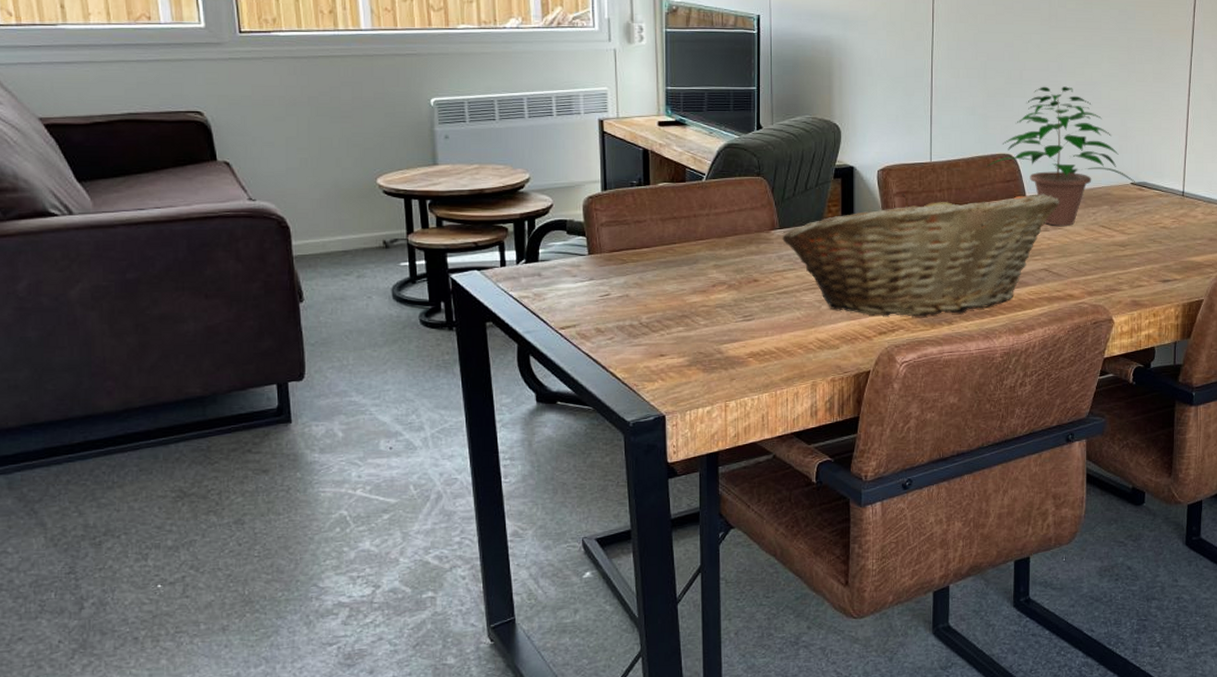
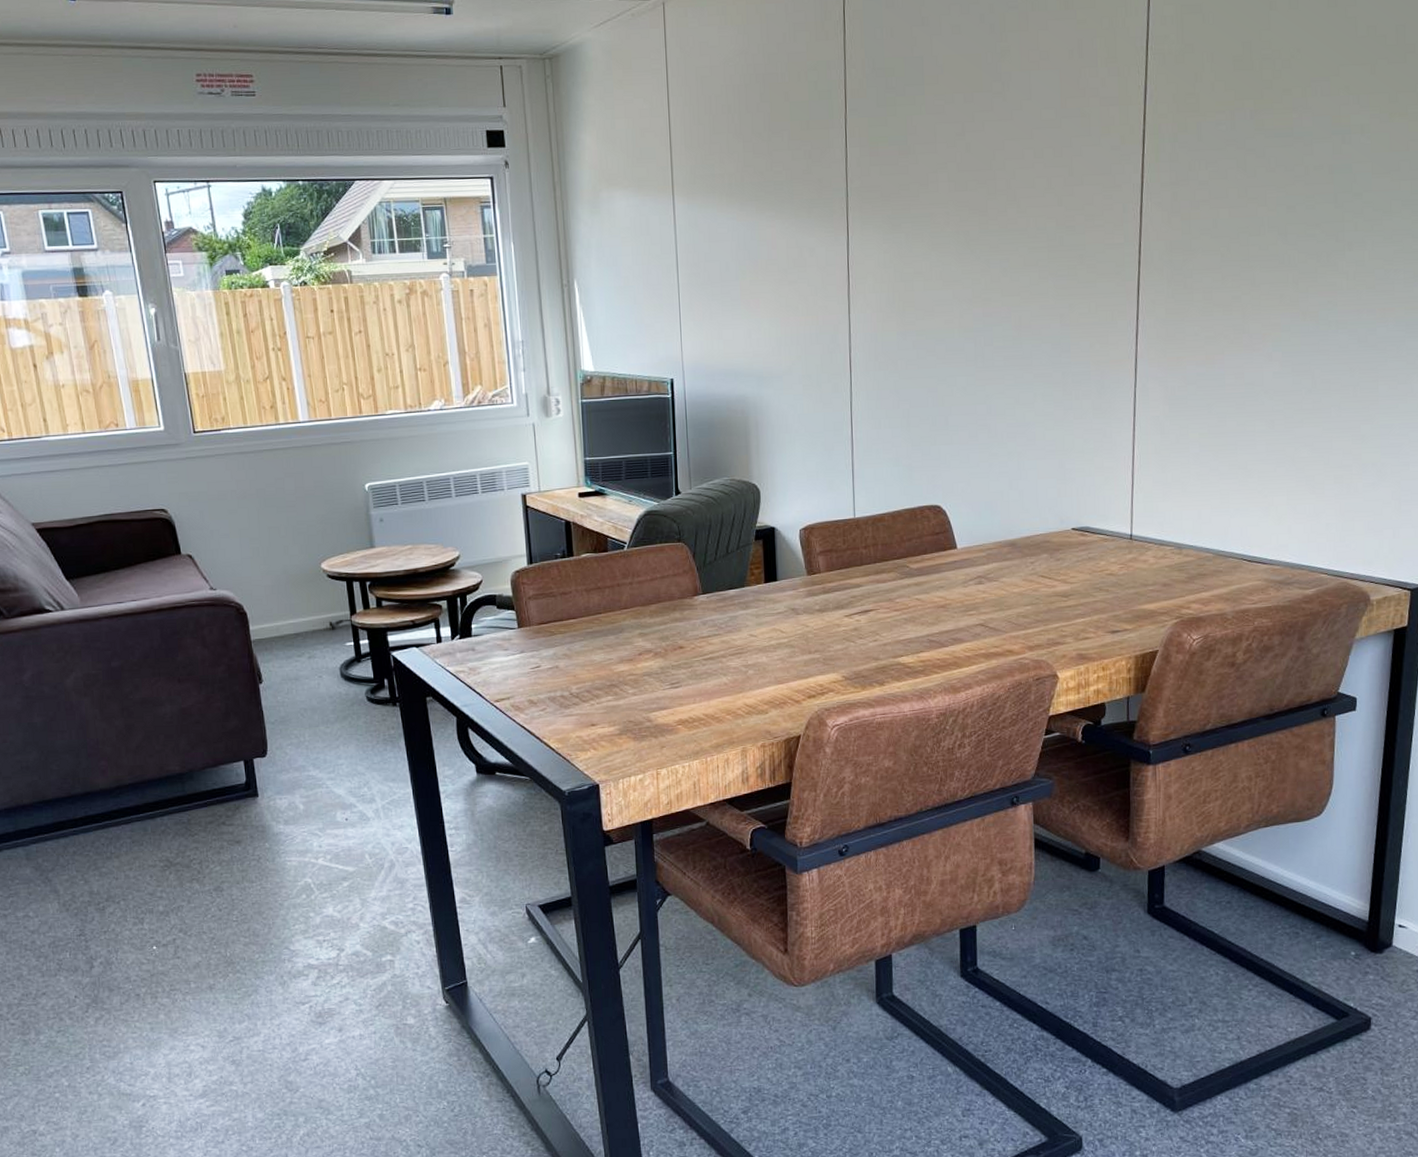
fruit basket: present [782,193,1059,317] -> none [705,545,994,679]
potted plant: present [986,86,1135,226] -> none [913,429,1076,578]

